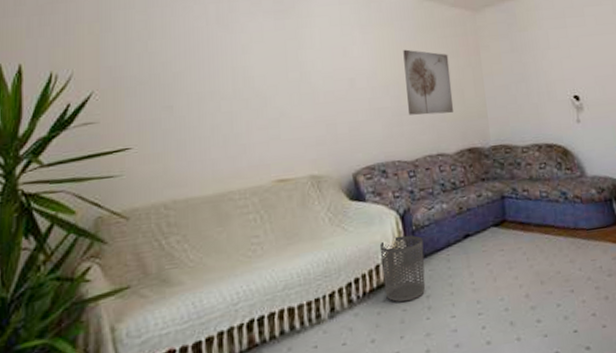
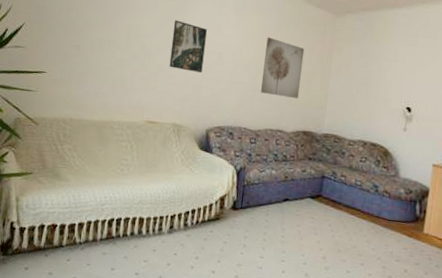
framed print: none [288,51,334,109] -> present [169,20,207,73]
waste bin: present [379,235,426,303] -> none [213,186,251,237]

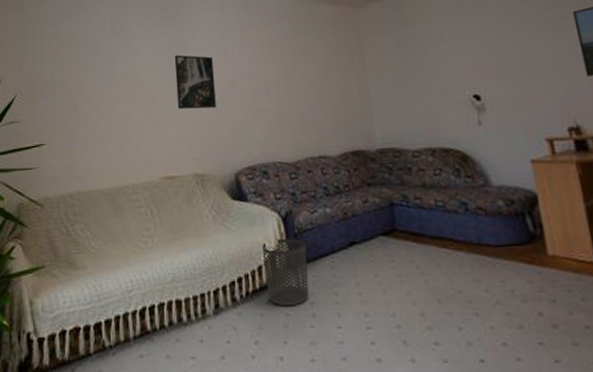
waste bin: none [213,186,251,237] -> present [261,238,310,307]
wall art: present [261,37,305,98] -> none [282,49,336,116]

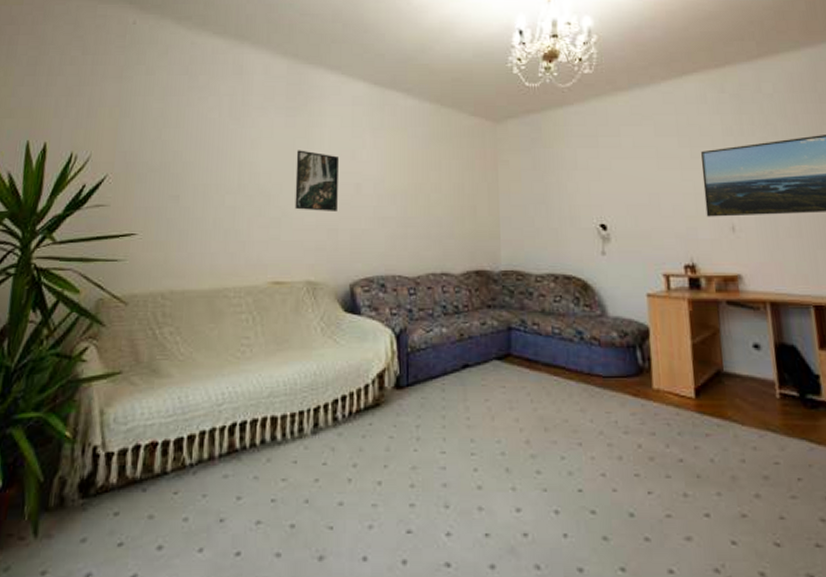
waste bin: present [261,238,310,307] -> none [371,356,418,429]

